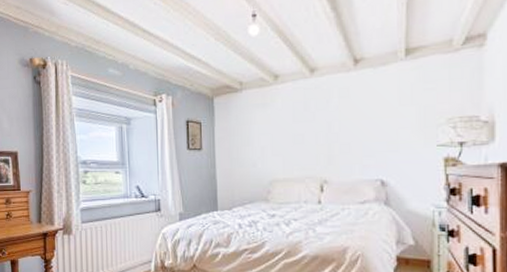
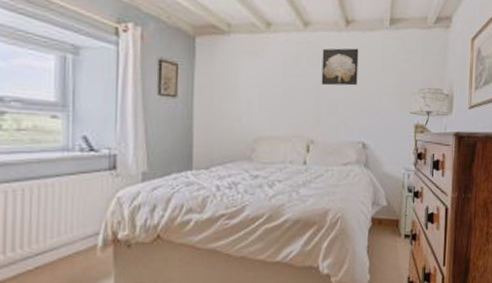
wall art: none [331,85,371,127] -> present [321,48,359,86]

